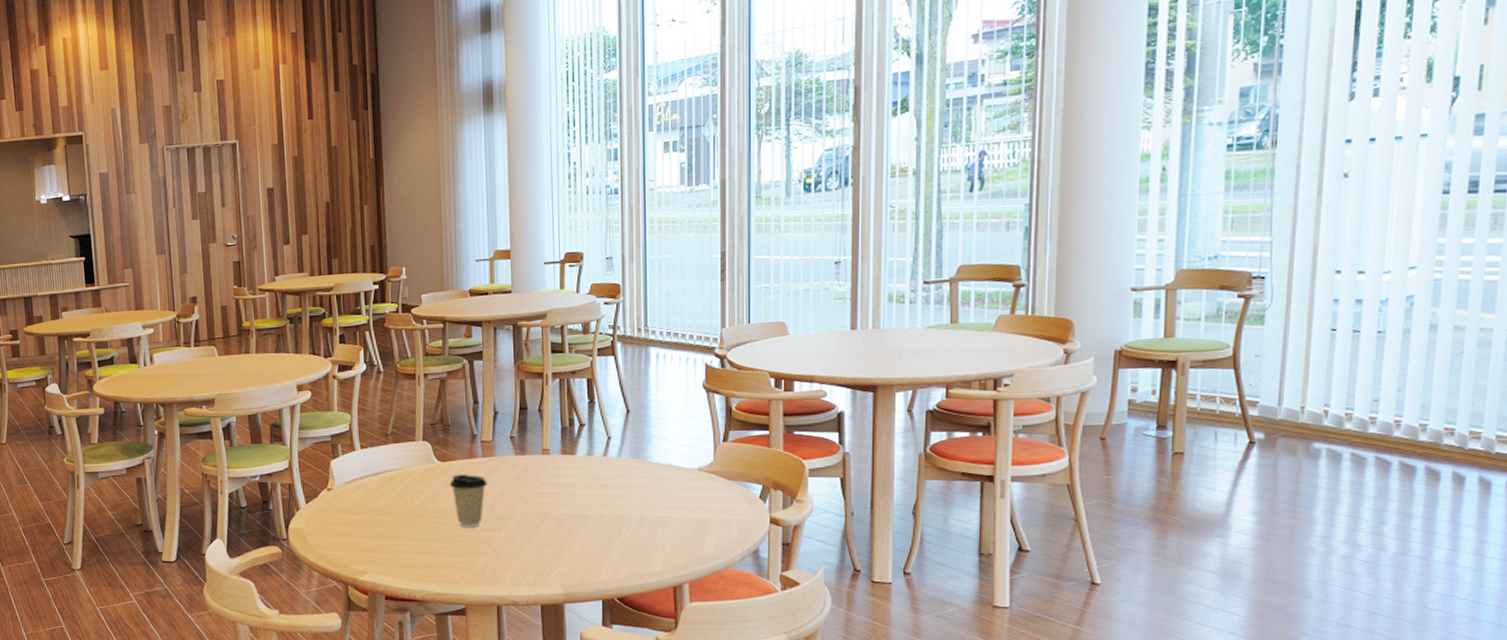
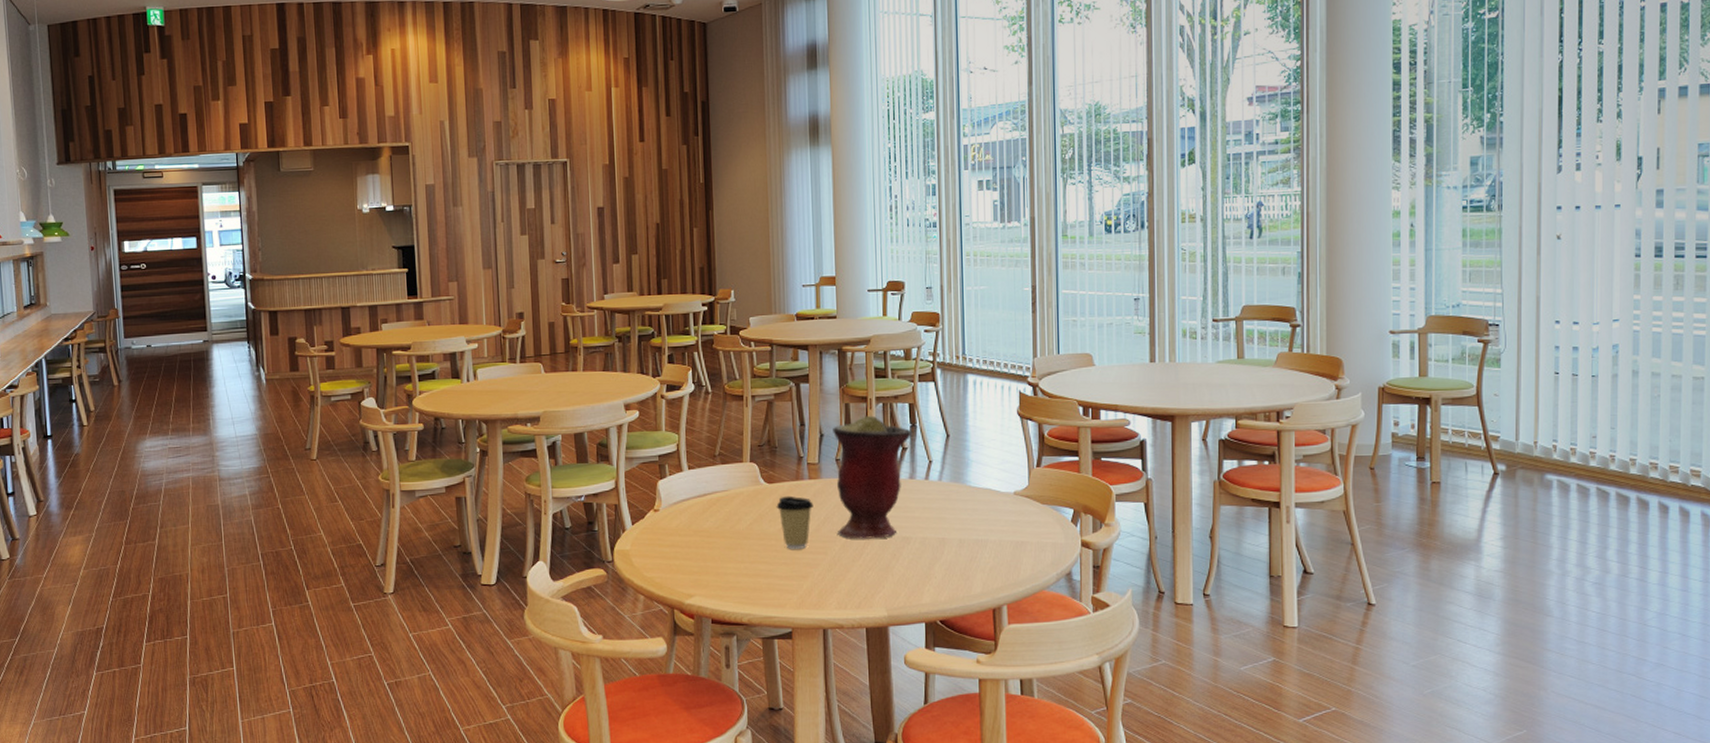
vase: none [507,391,591,517] -> present [833,415,913,539]

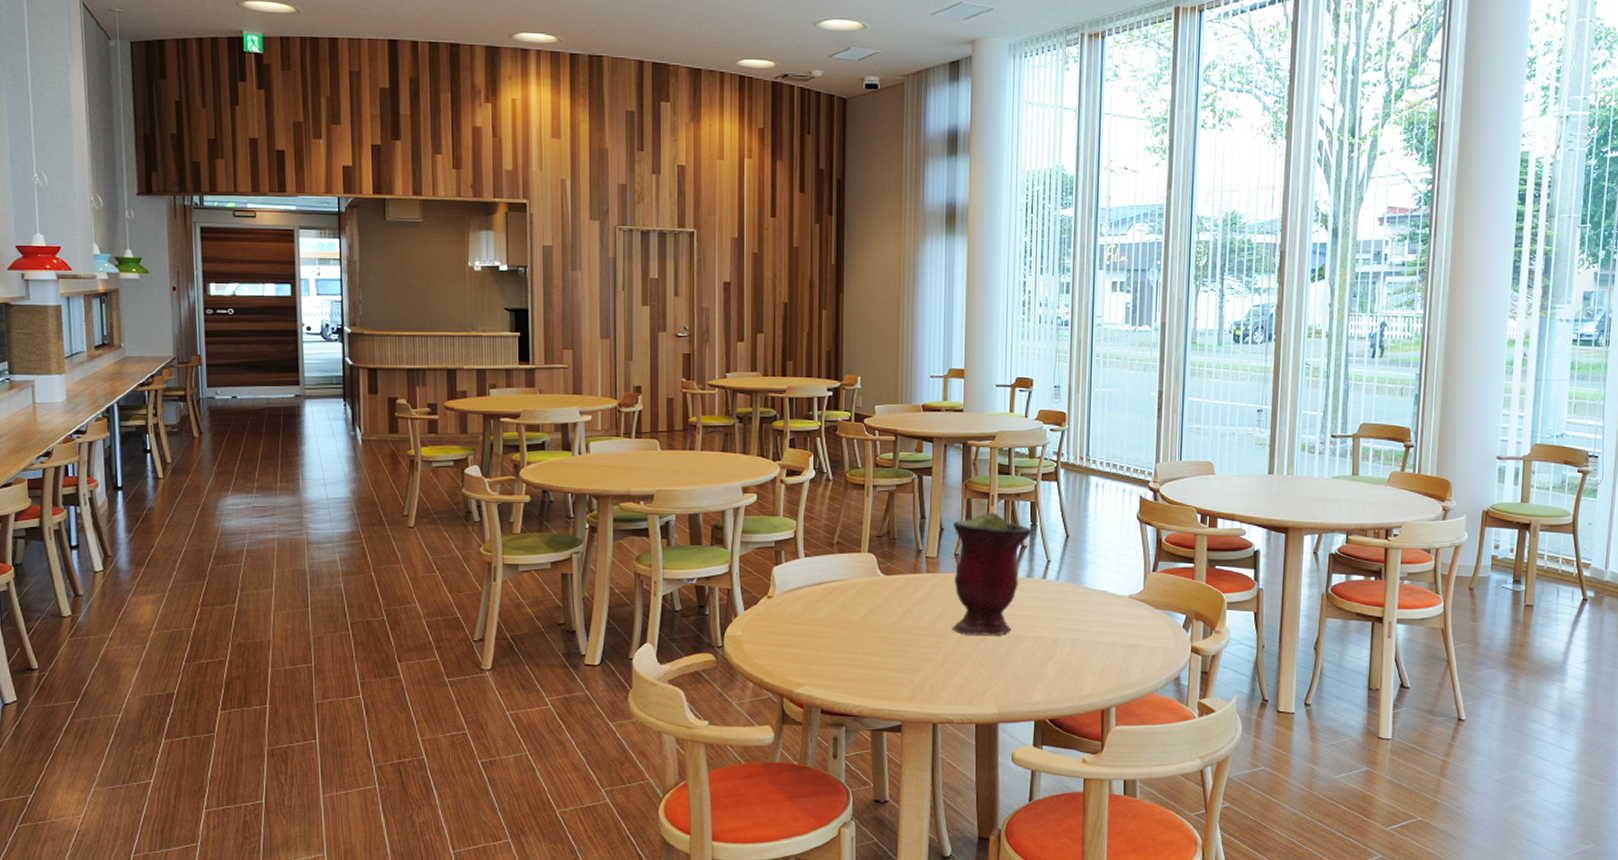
coffee cup: present [776,495,814,549] -> none [892,588,930,642]

